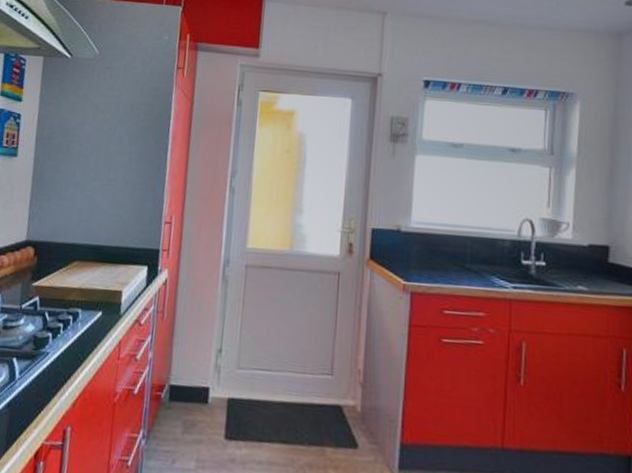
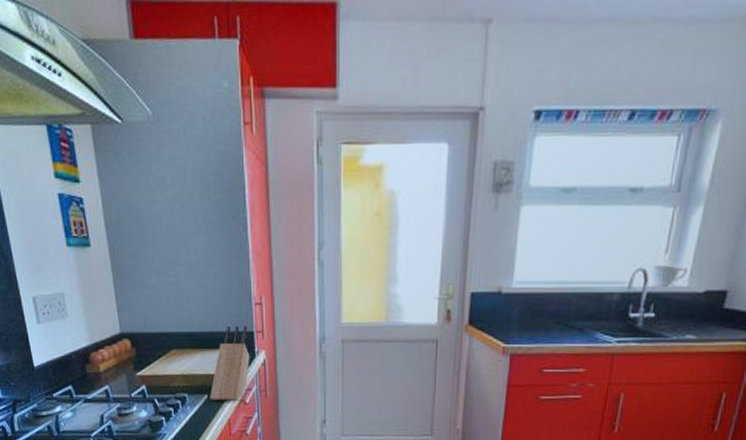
knife block: none [104,242,155,321] -> present [210,325,250,401]

